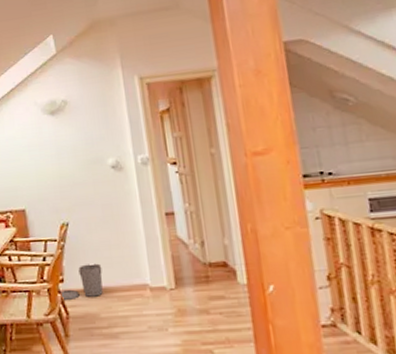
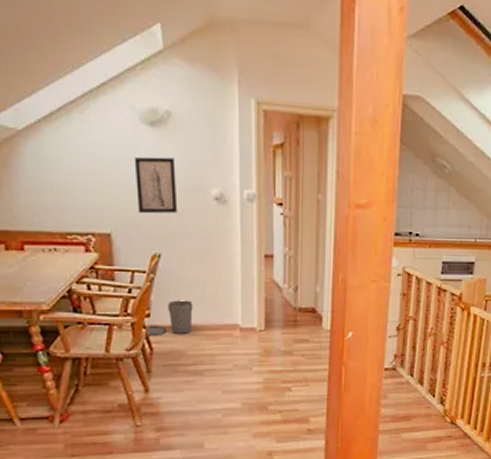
wall art: none [39,138,80,189] -> present [134,156,178,214]

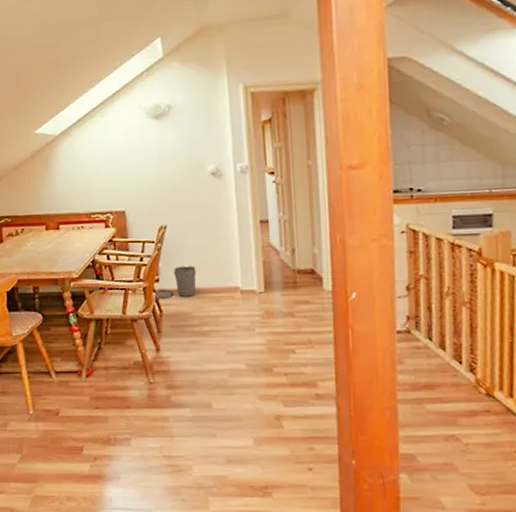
wall art: present [134,156,178,214] -> none [142,143,180,192]

